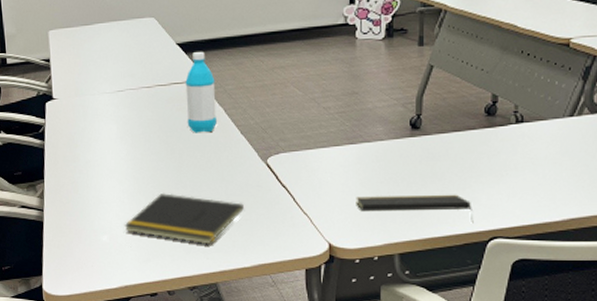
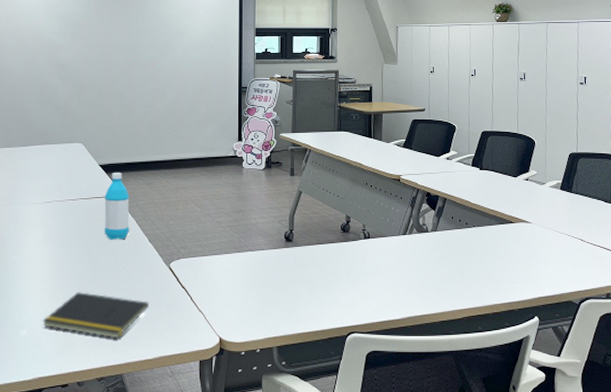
notepad: present [356,194,474,222] -> none [242,295,335,319]

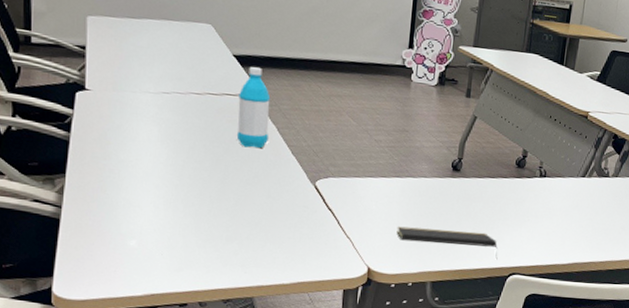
notepad: present [42,291,149,339] -> none [156,202,288,259]
notepad: none [242,295,335,319] -> present [396,226,498,259]

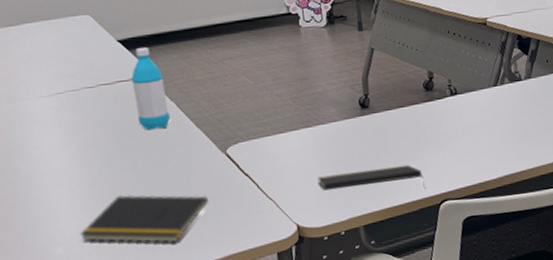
notepad: none [156,202,288,259] -> present [79,194,209,243]

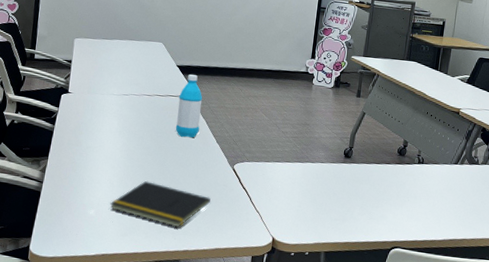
notepad: present [317,164,426,191] -> none [297,203,382,234]

